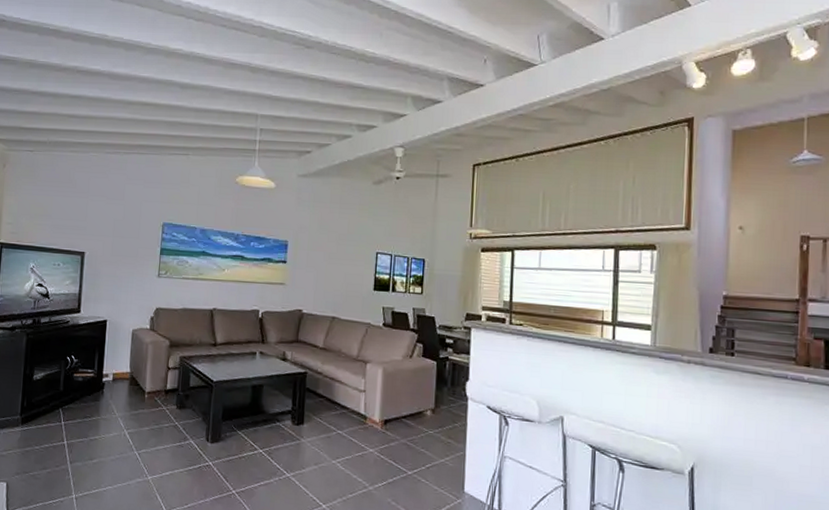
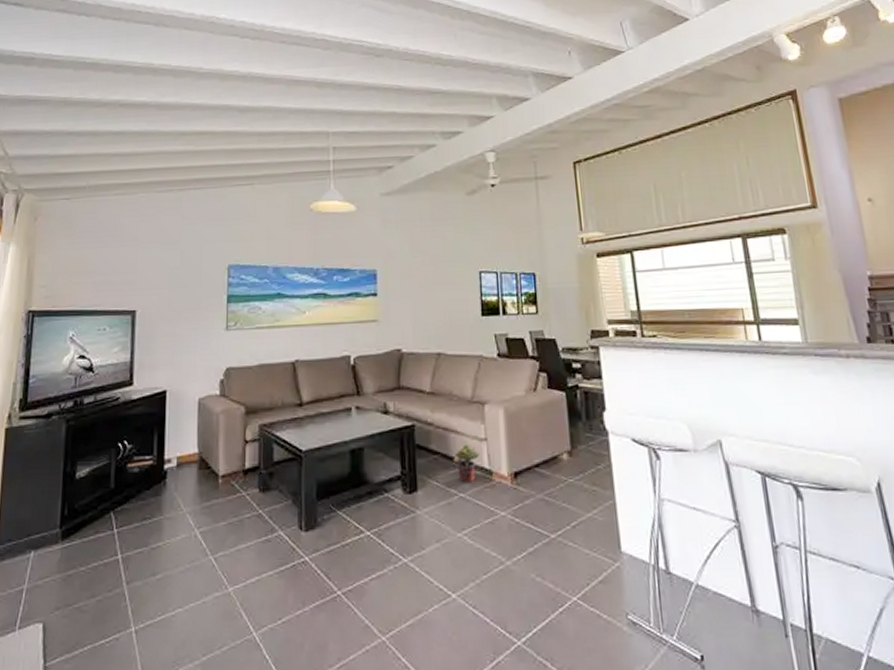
potted plant: none [335,392,358,423] -> present [453,444,479,483]

